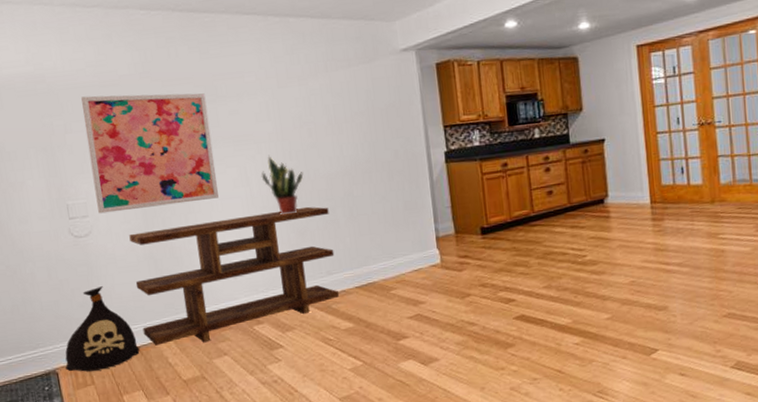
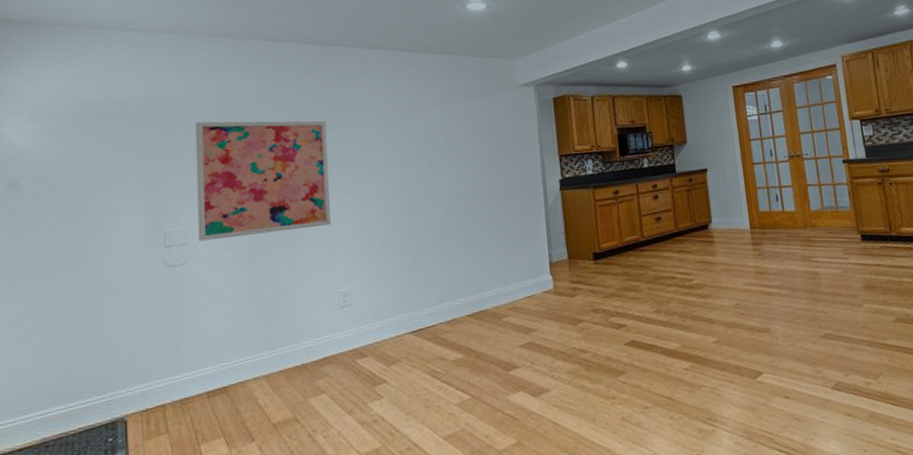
bag: present [65,286,140,372] -> none [136,320,226,419]
shelving unit: present [129,206,340,346] -> none [230,233,450,385]
potted plant: present [261,155,304,215] -> none [376,181,420,242]

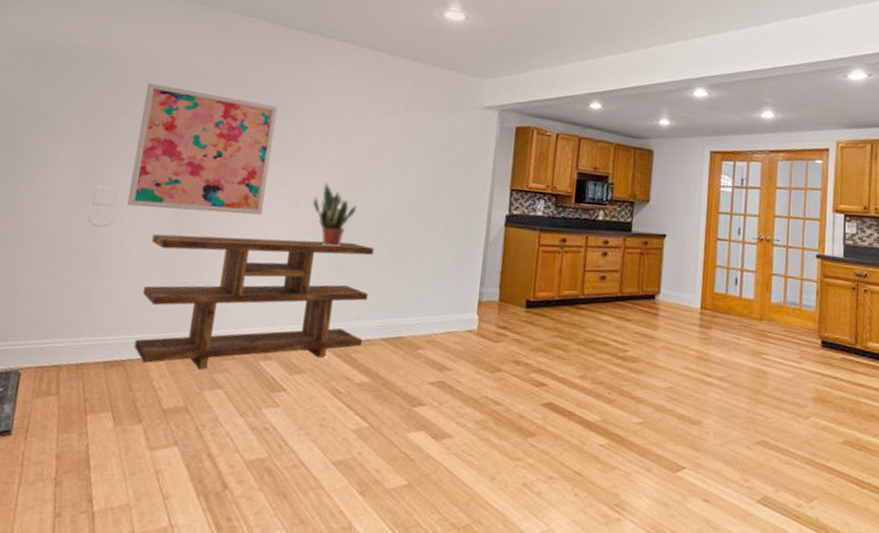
shelving unit: none [230,233,450,385] -> present [134,233,374,369]
potted plant: none [376,181,420,242] -> present [312,181,357,247]

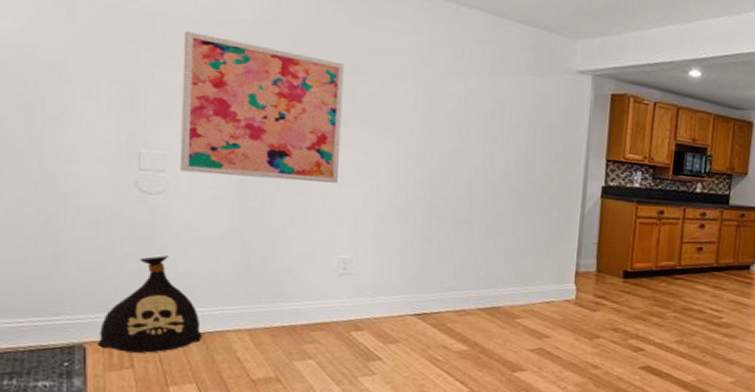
bag: none [30,284,124,380] -> present [96,255,202,353]
shelving unit: present [134,233,374,369] -> none [211,202,464,340]
potted plant: present [312,181,357,247] -> none [393,148,443,218]

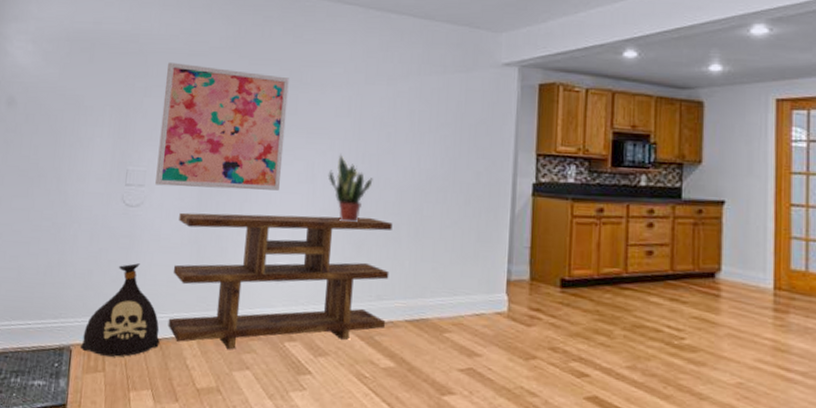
shelving unit: none [211,202,464,340] -> present [168,212,393,349]
potted plant: none [393,148,443,218] -> present [328,153,373,223]

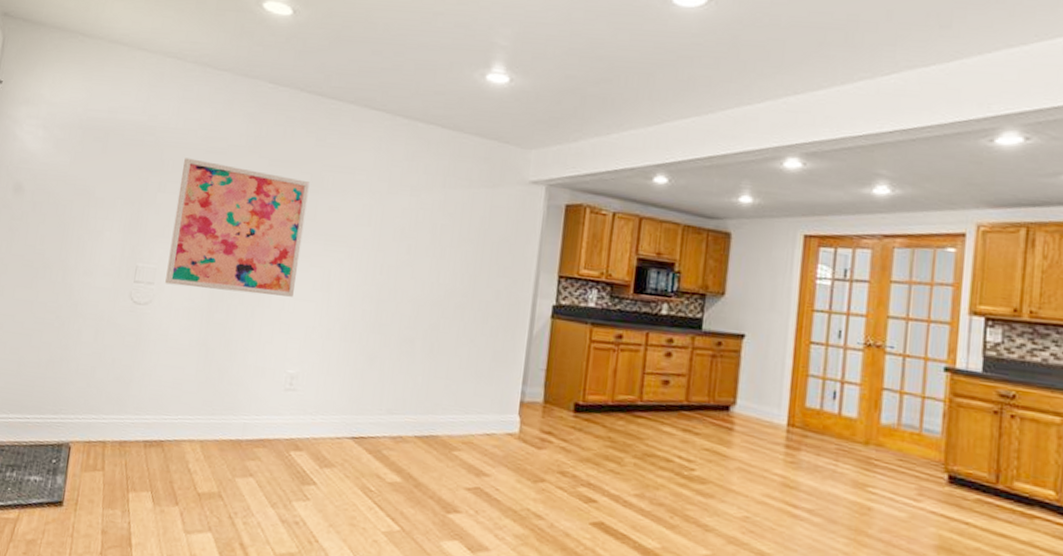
bag: present [80,263,160,357] -> none [79,362,163,457]
shelving unit: present [168,212,393,349] -> none [171,313,408,455]
potted plant: present [328,153,373,223] -> none [344,263,390,334]

